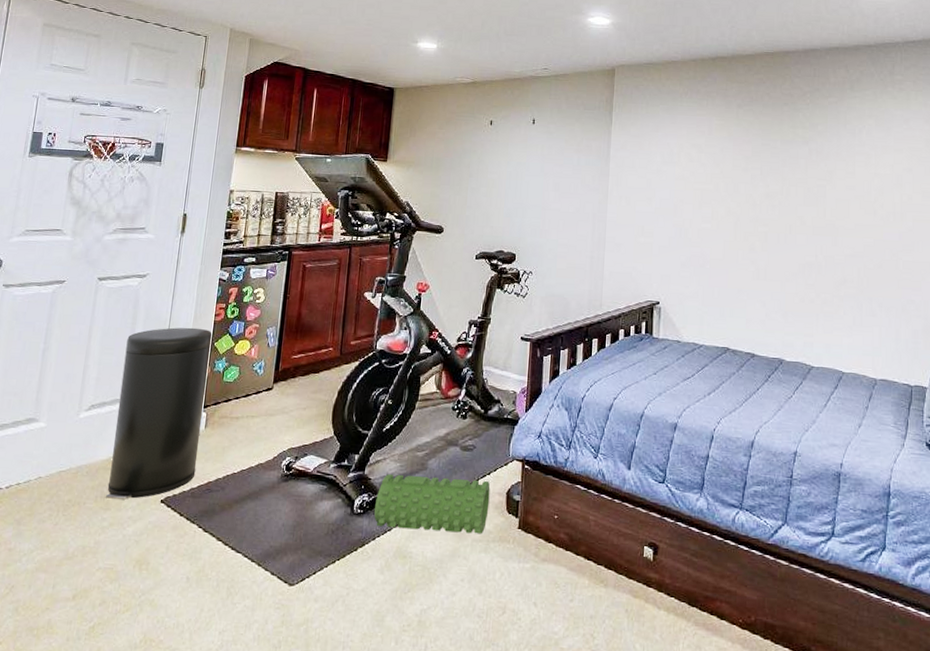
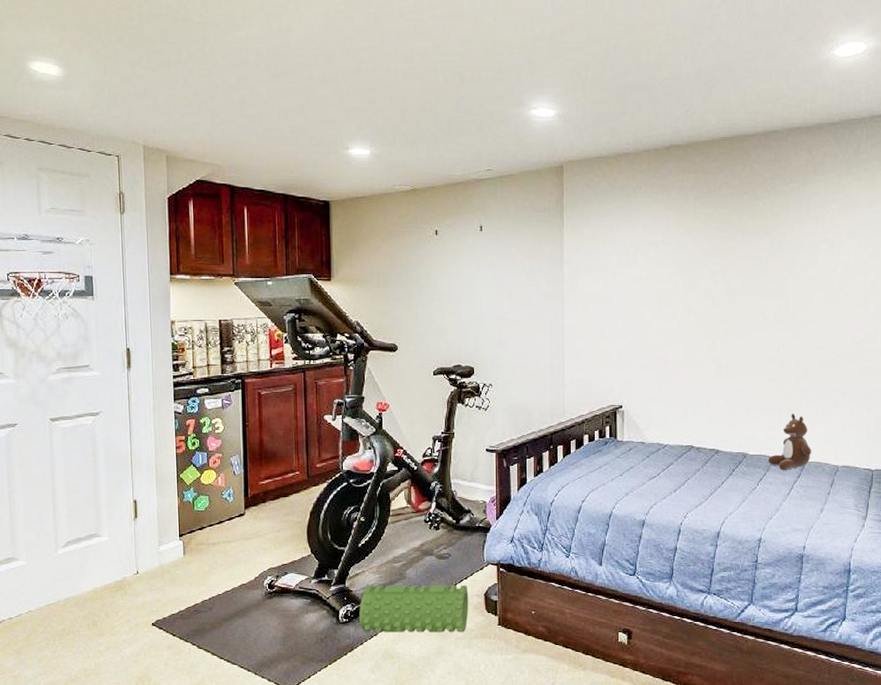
pedal bin: present [105,327,212,500] -> none [91,461,181,625]
stuffed animal: none [804,320,850,380] -> present [768,413,812,470]

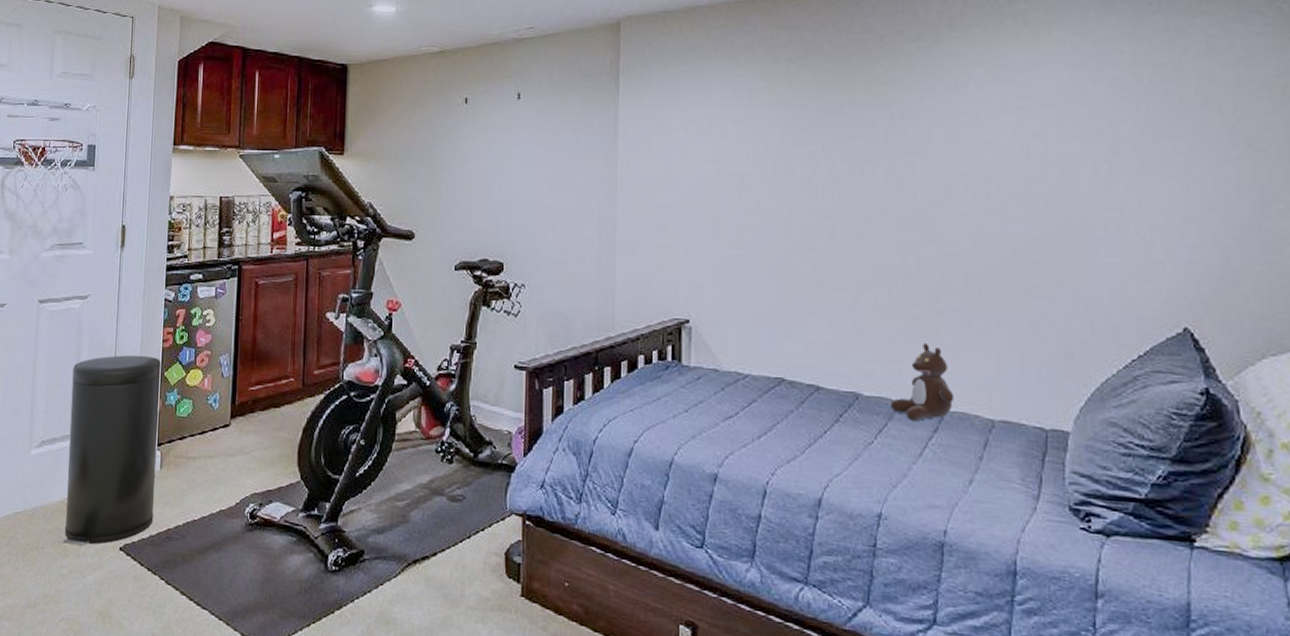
pedal bin: none [91,461,181,625] -> present [62,355,161,546]
foam roller: present [359,584,469,633] -> none [351,526,485,601]

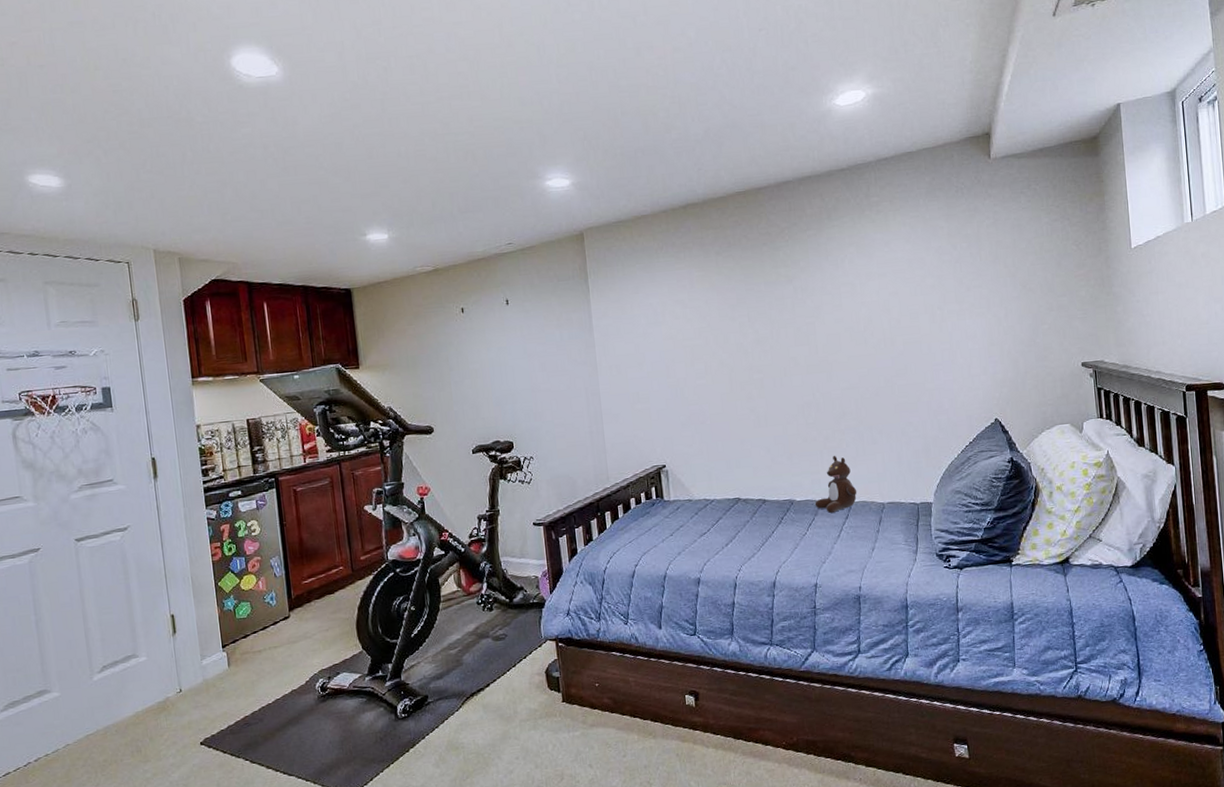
pedal bin: present [62,355,161,546] -> none [123,571,229,751]

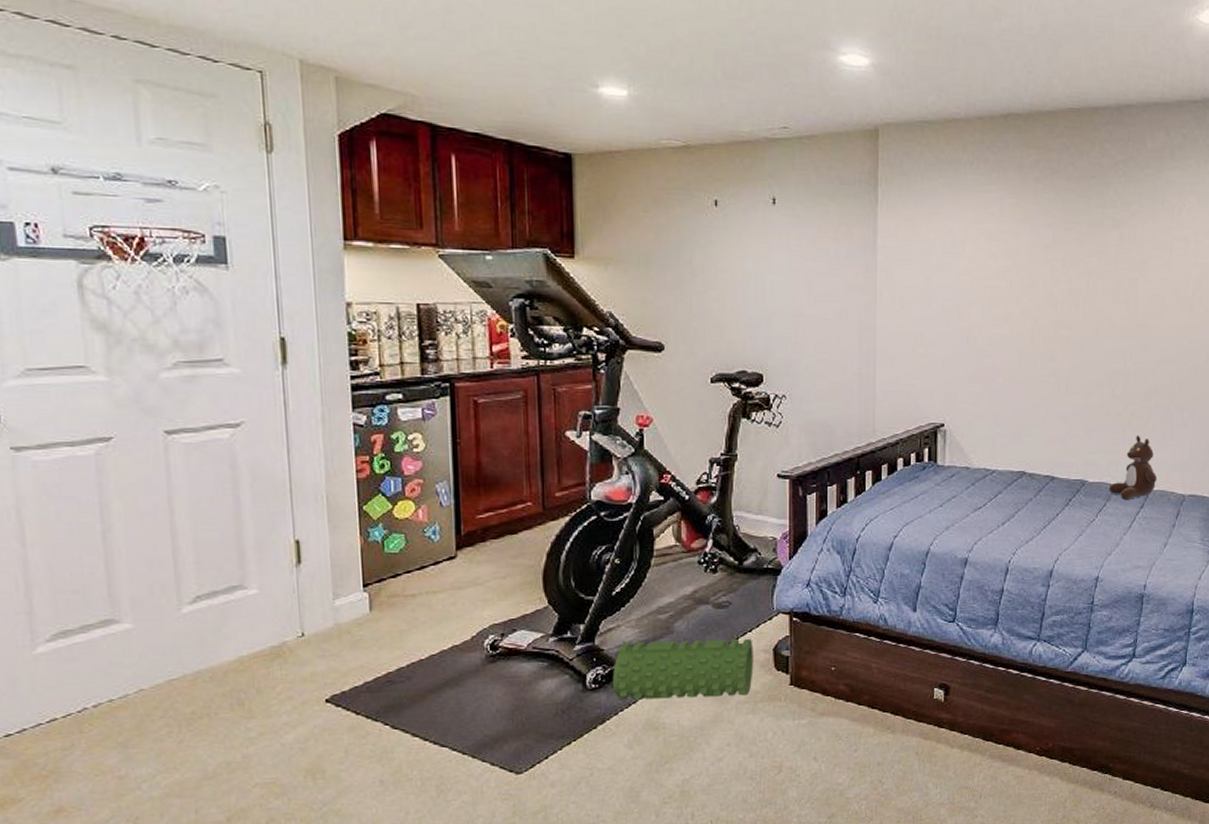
foam roller: none [417,664,531,726] -> present [613,638,754,701]

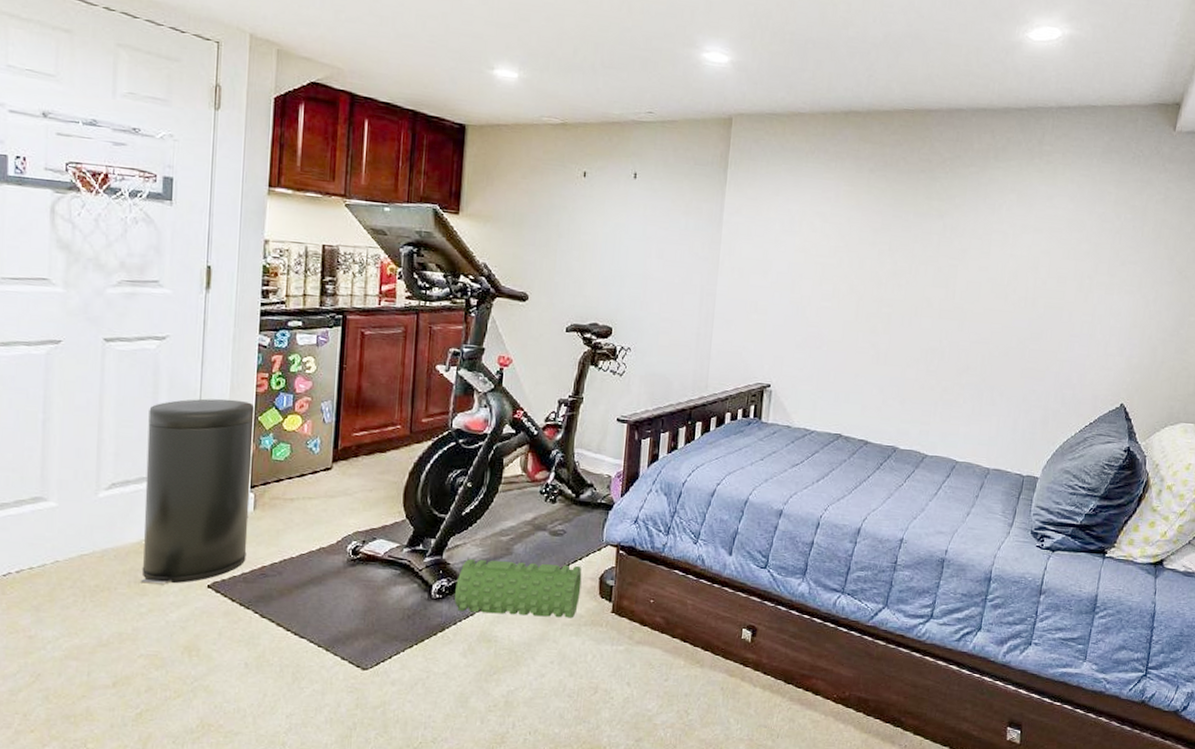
pedal bin: none [230,489,368,705] -> present [140,398,255,585]
stuffed animal: present [1108,435,1158,499] -> none [918,409,965,468]

